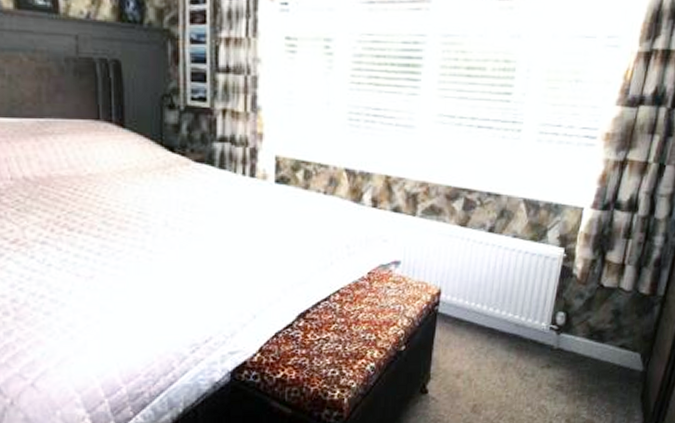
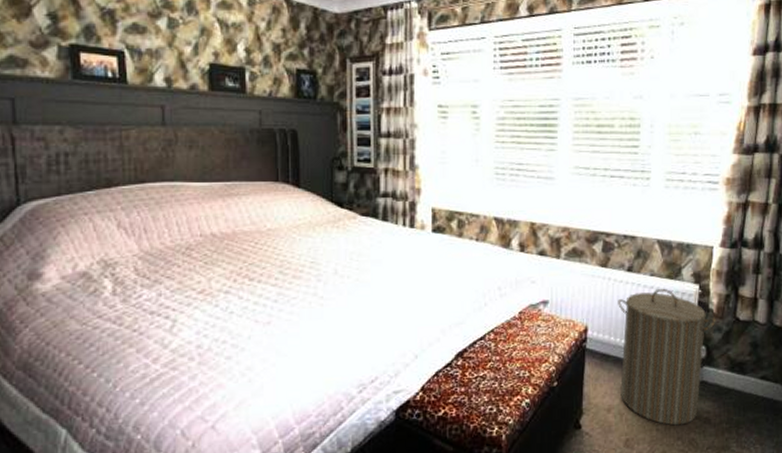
laundry hamper: none [471,251,579,393] -> present [618,288,716,426]

